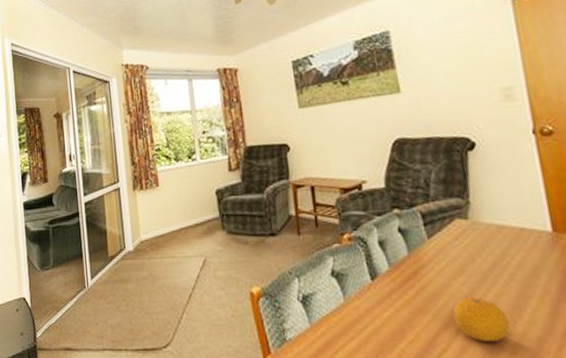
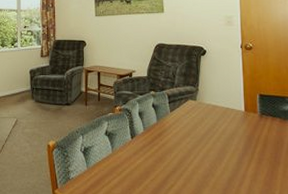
fruit: present [453,296,510,341] -> none [180,151,213,180]

